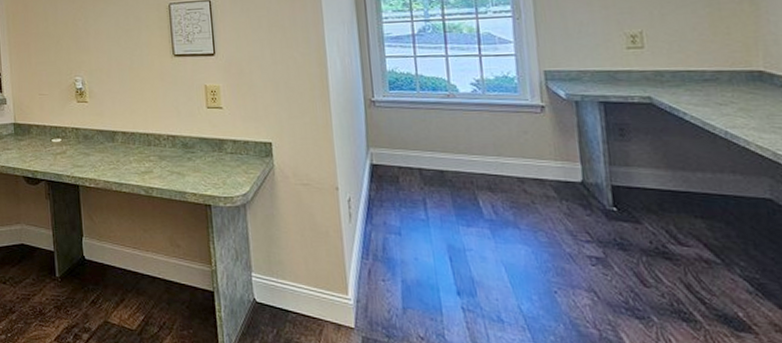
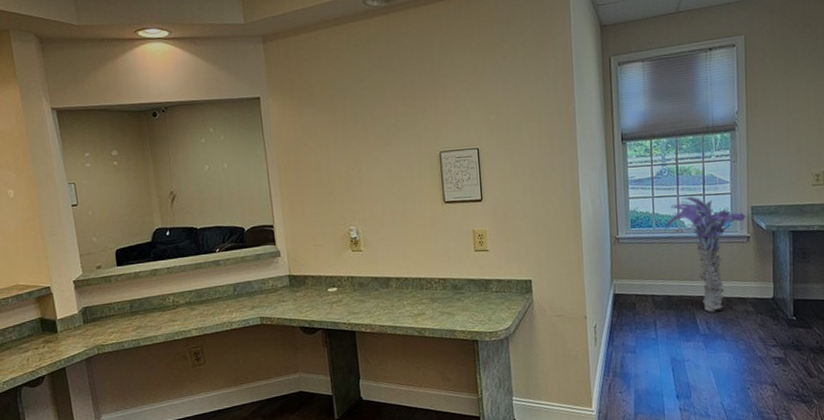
palm tree: none [431,56,537,194] -> present [664,196,746,312]

